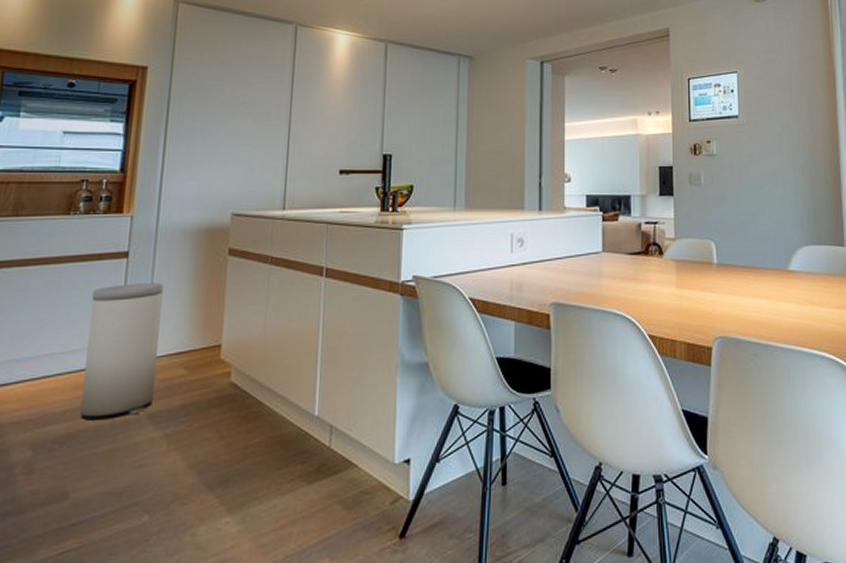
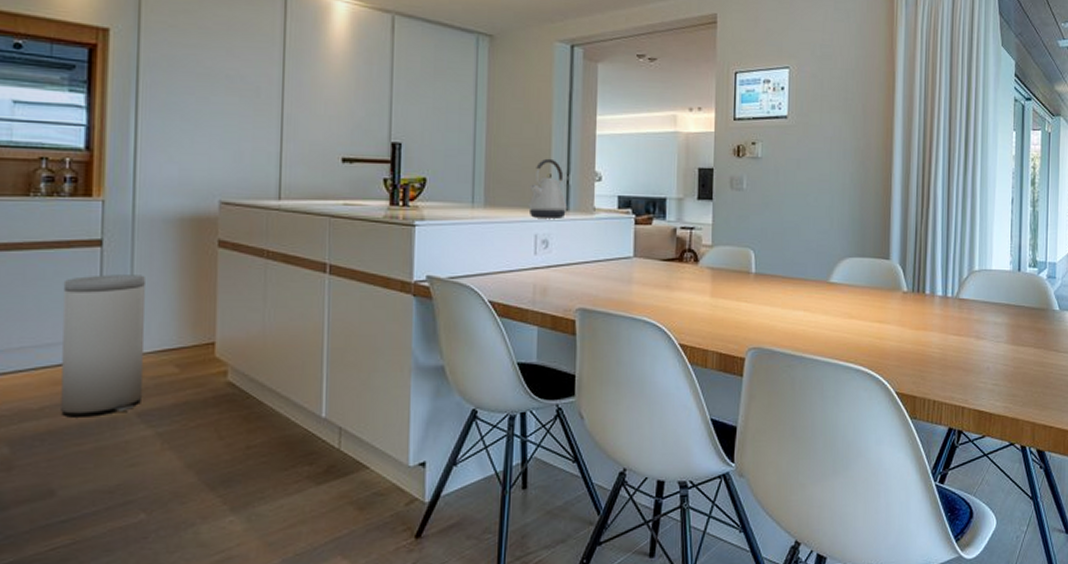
kettle: none [505,163,541,218] -> present [528,158,568,218]

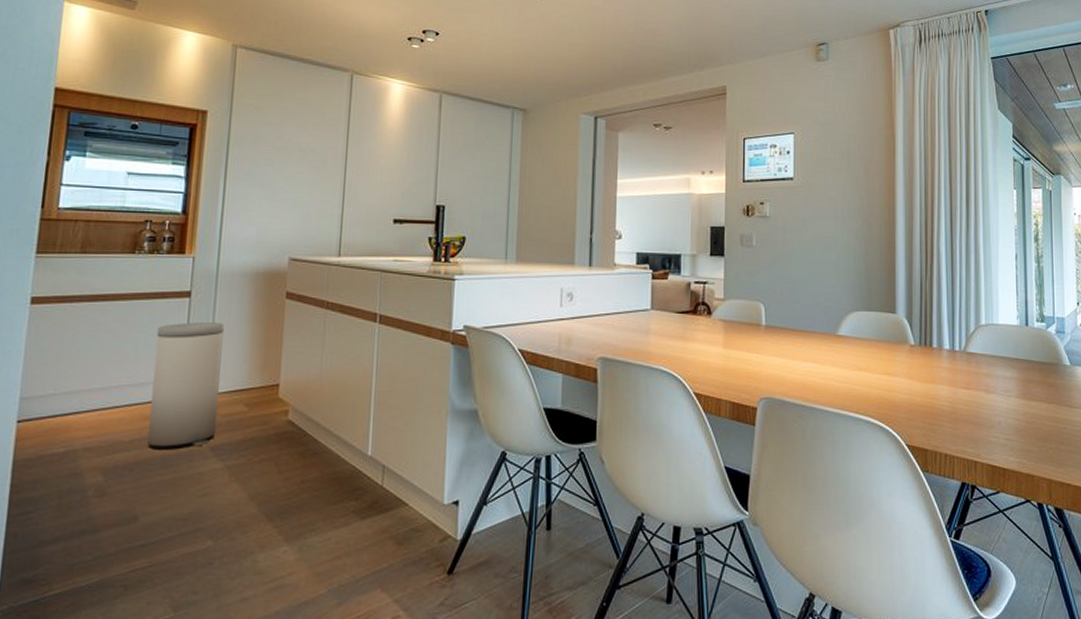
kettle: present [528,158,568,218] -> none [555,218,591,273]

